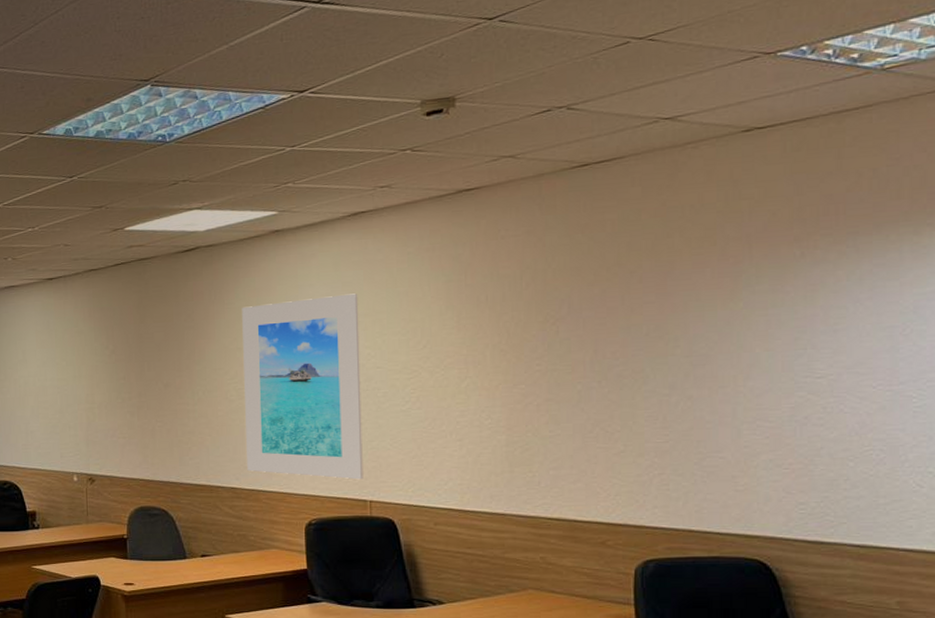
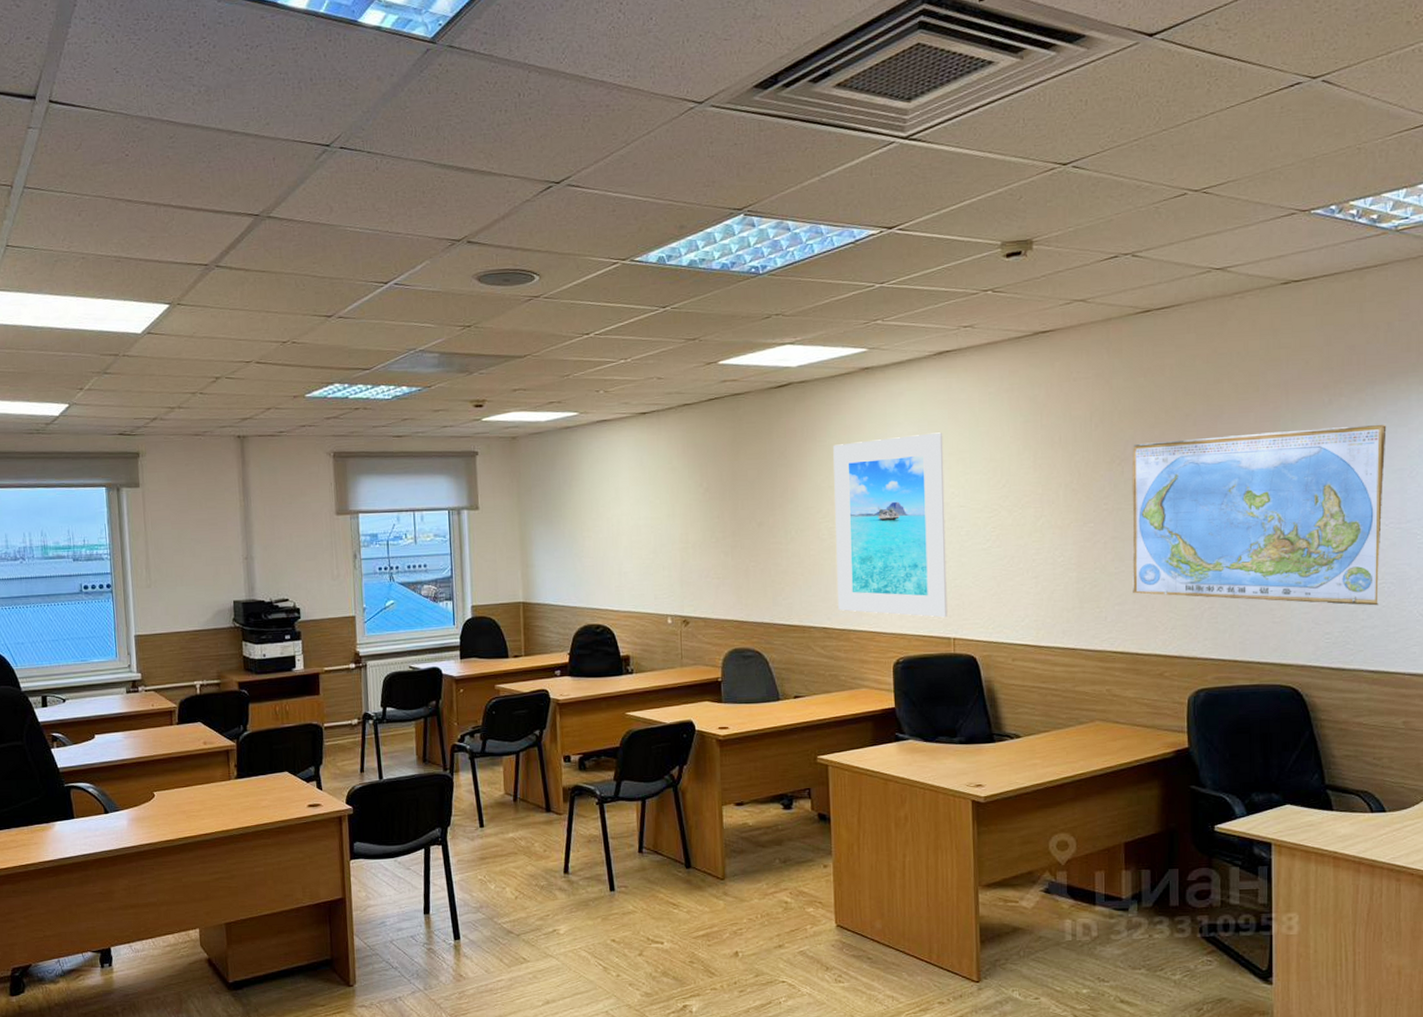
world map: none [568,277,873,475] -> present [1132,424,1387,606]

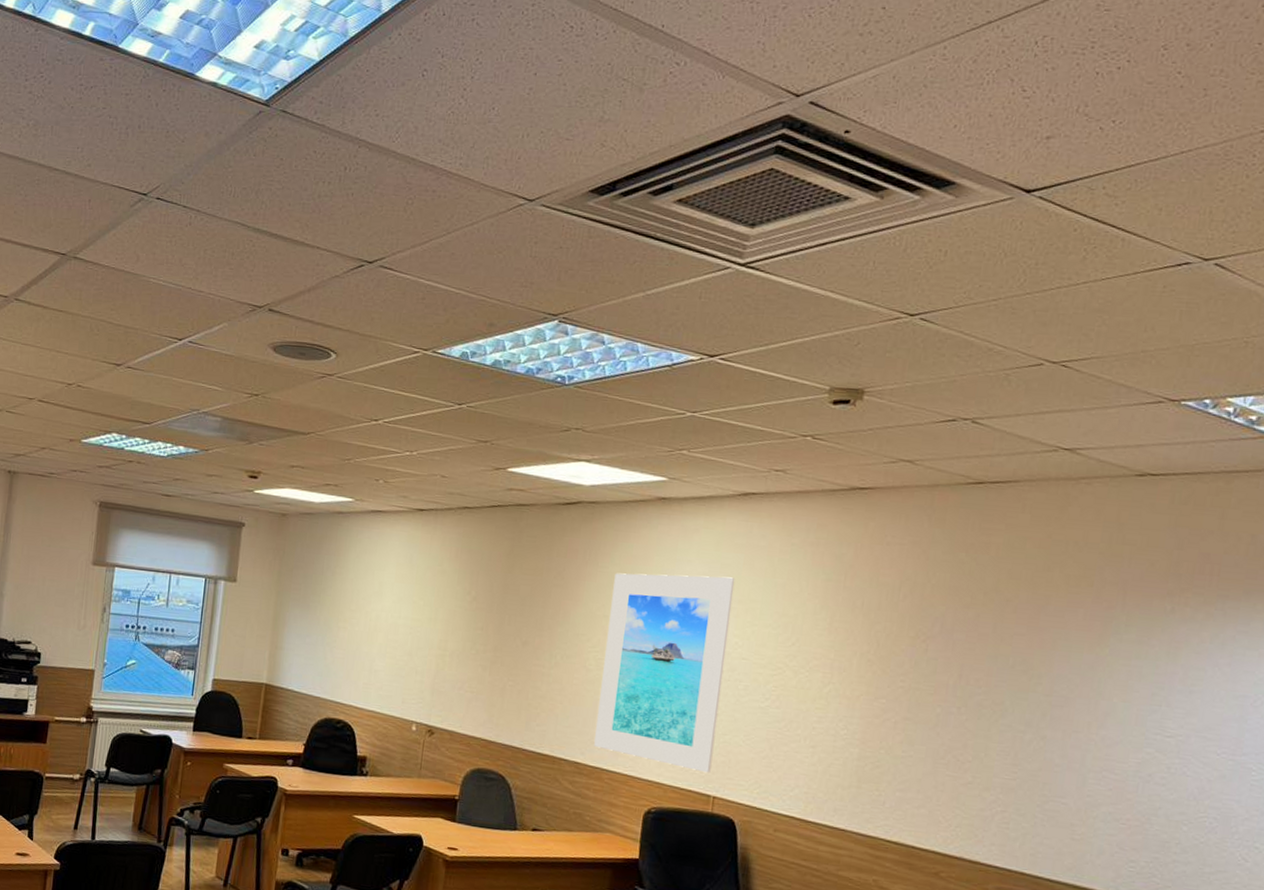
world map: present [1132,424,1387,606] -> none [918,622,1234,841]

